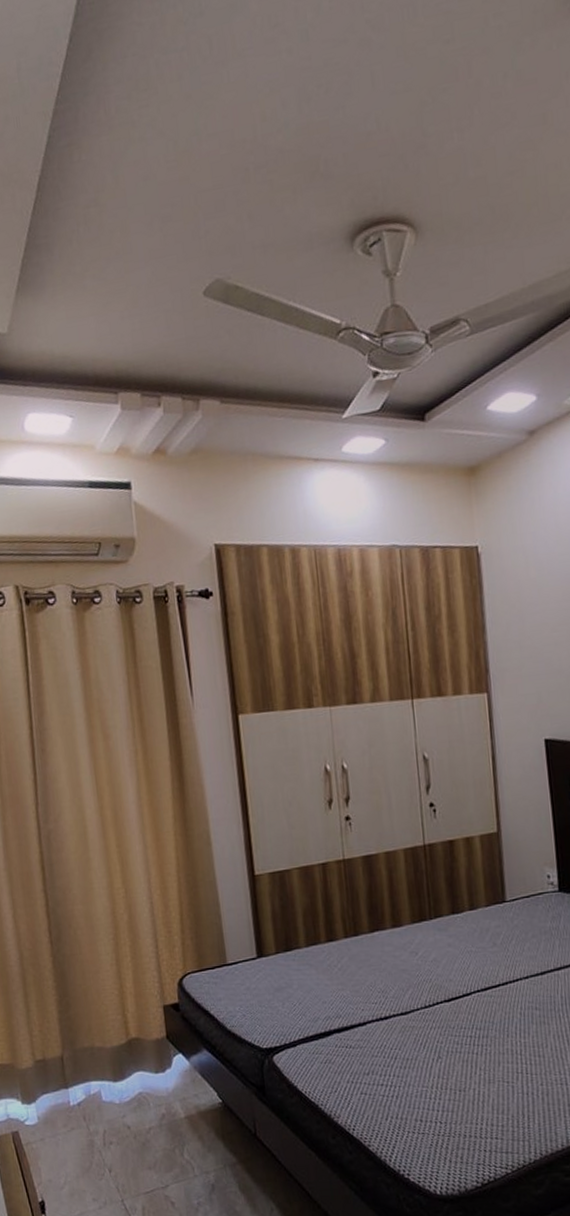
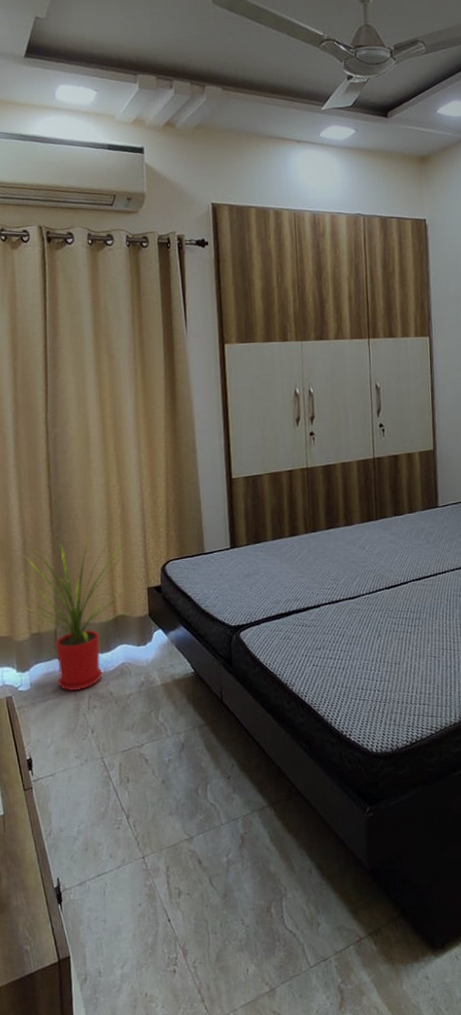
house plant: none [10,942,146,1125] -> present [13,531,131,691]

